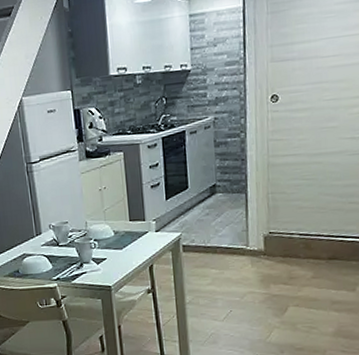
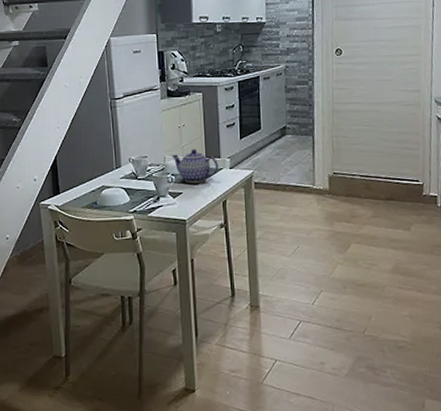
teapot: none [93,212,145,249] -> present [171,149,219,183]

